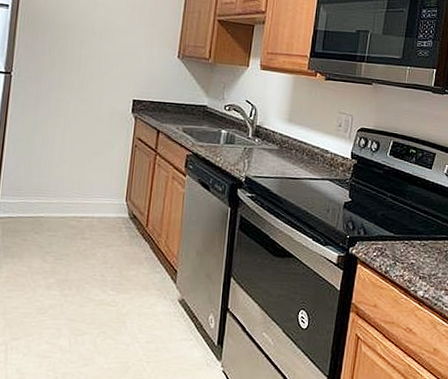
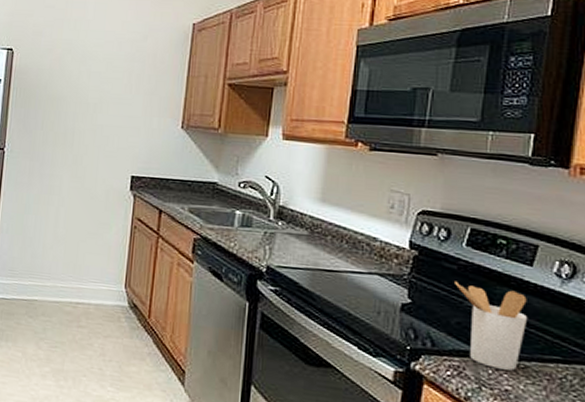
utensil holder: none [381,182,427,248] -> present [455,281,527,371]

